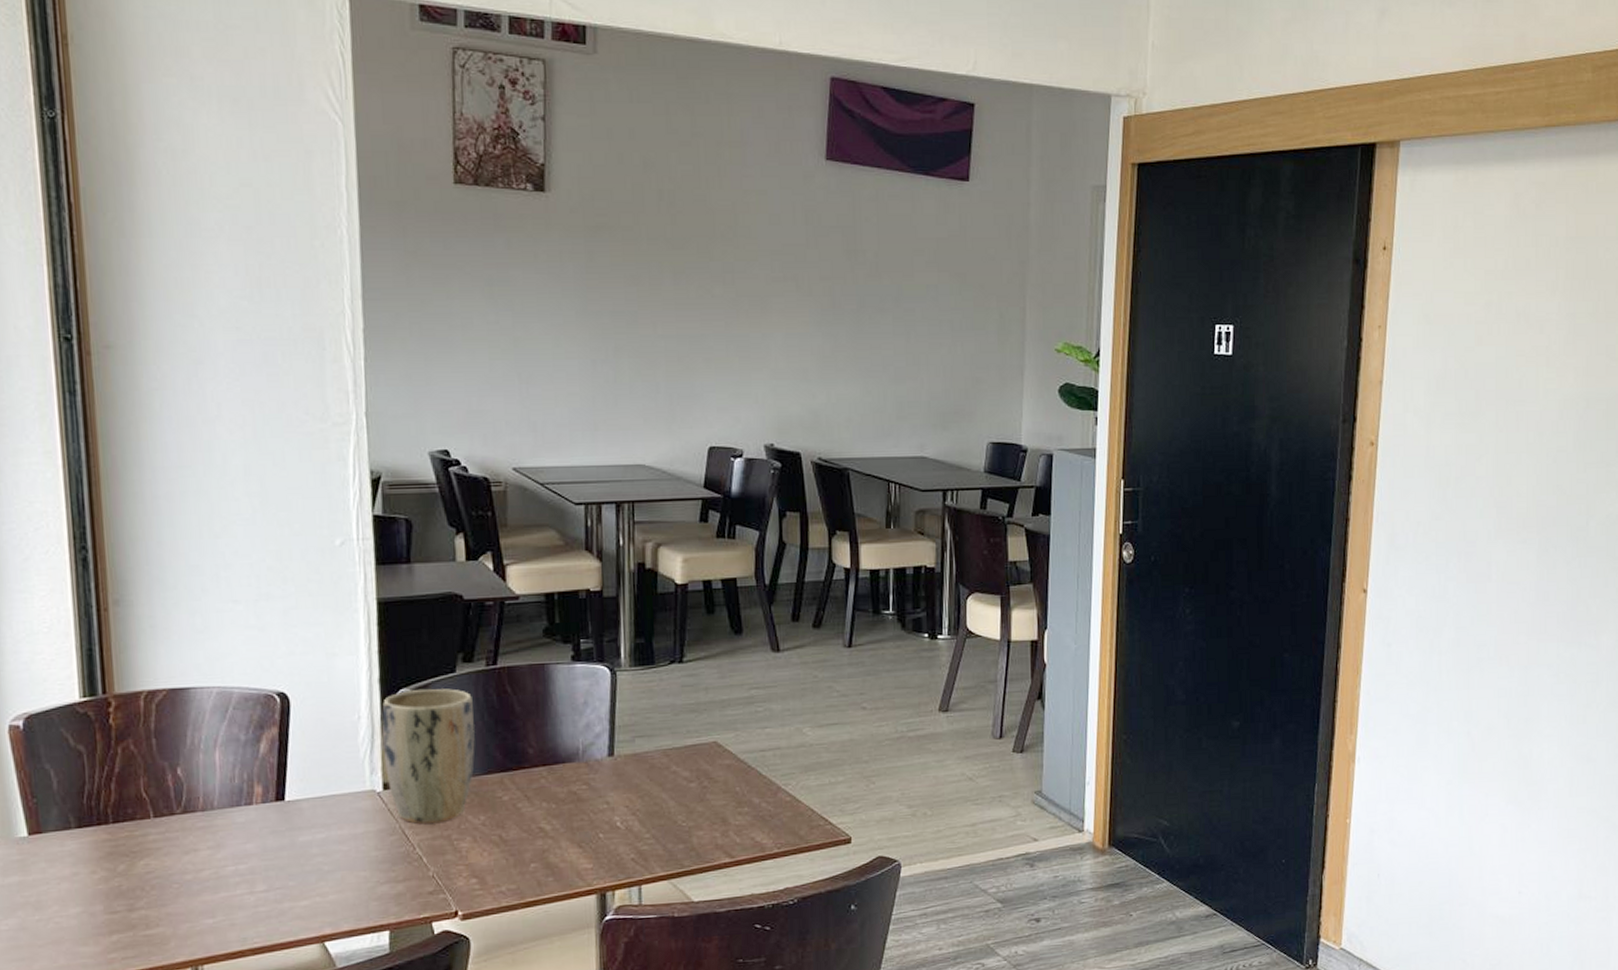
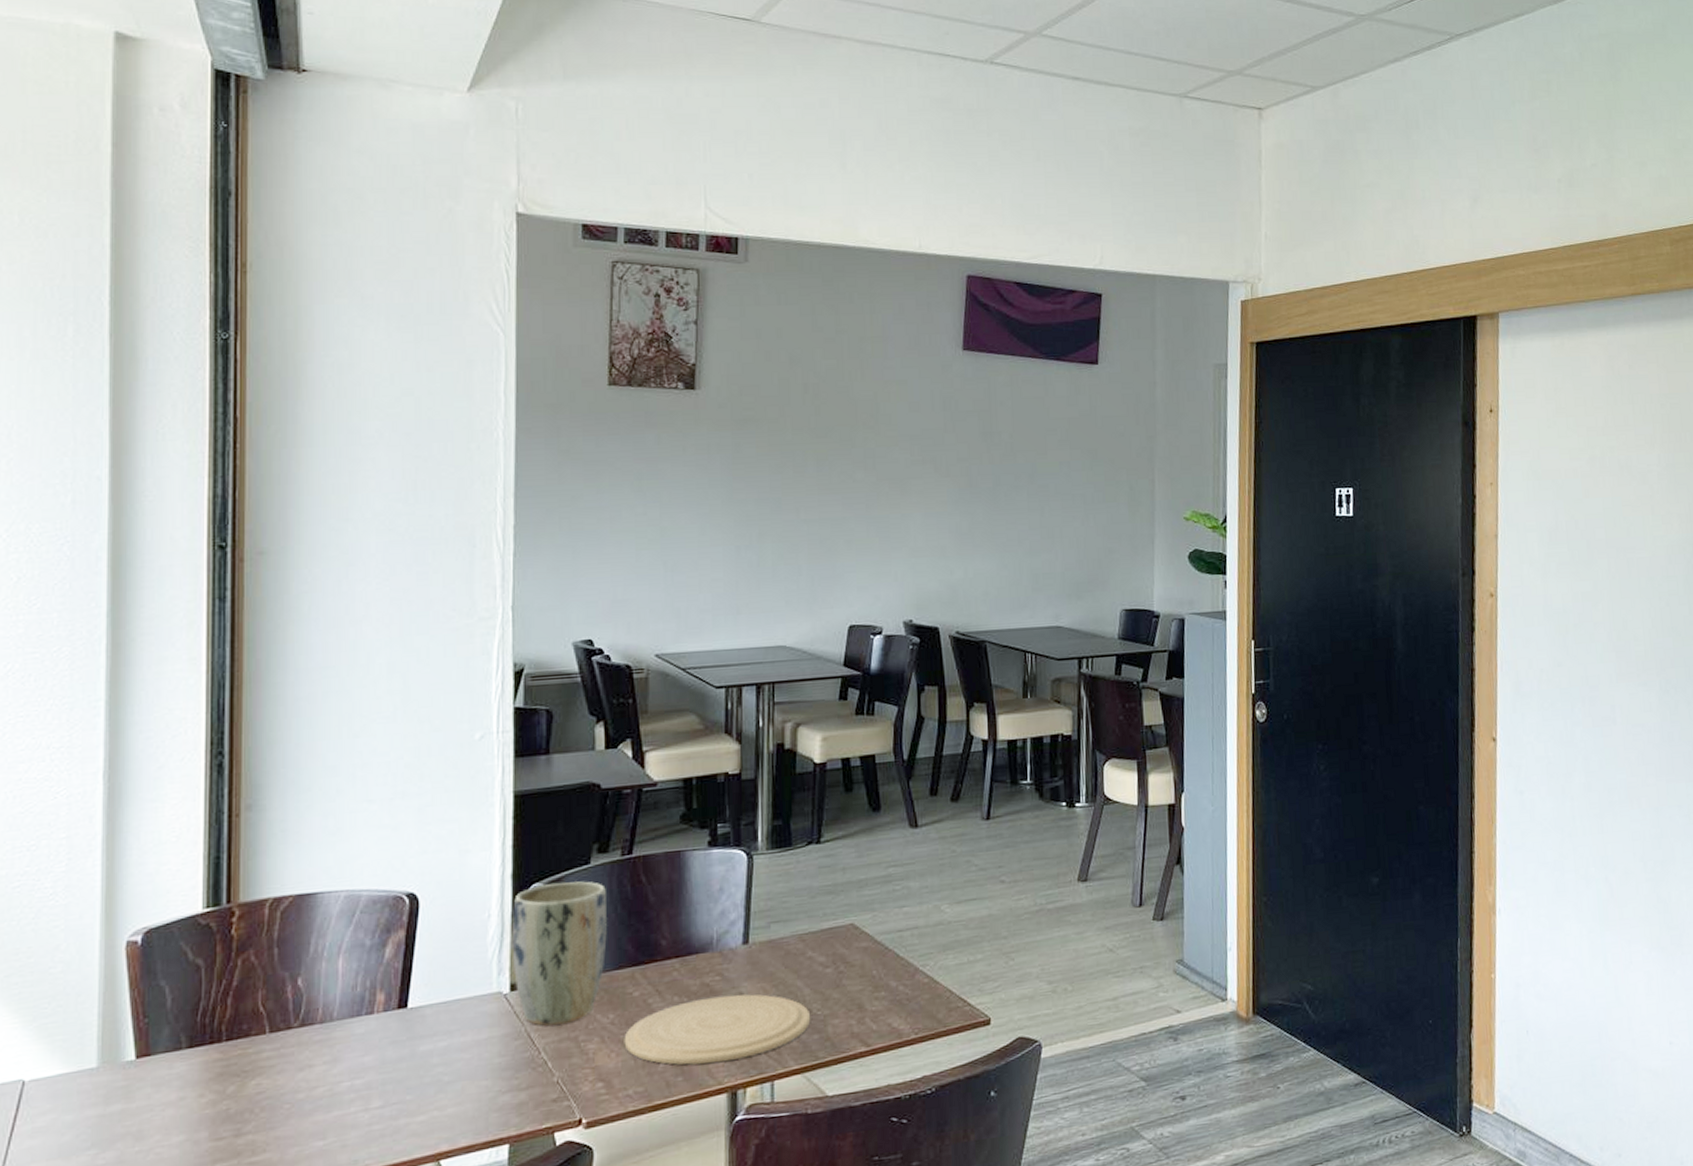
plate: none [495,803,676,867] -> present [624,994,811,1065]

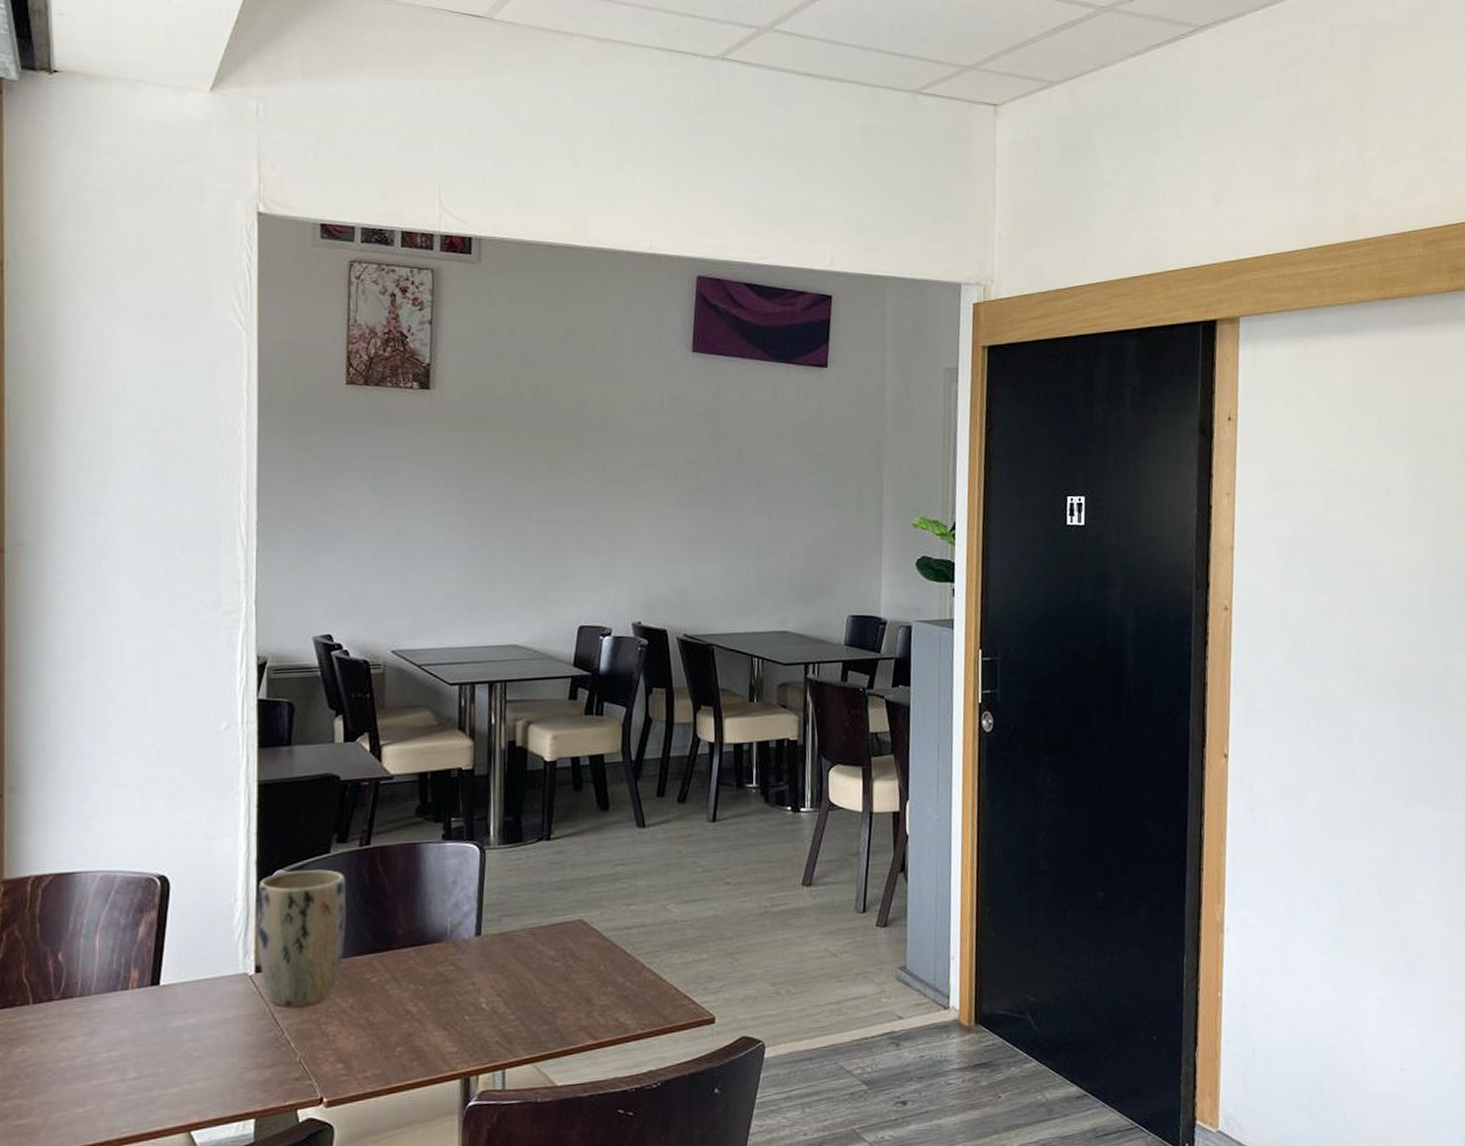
plate: present [624,994,811,1065] -> none [362,984,541,1051]

